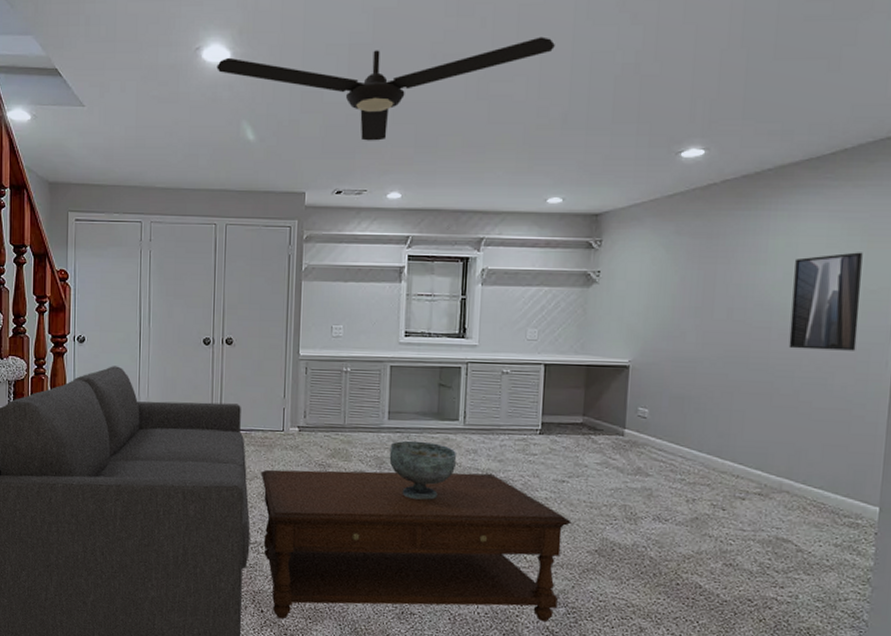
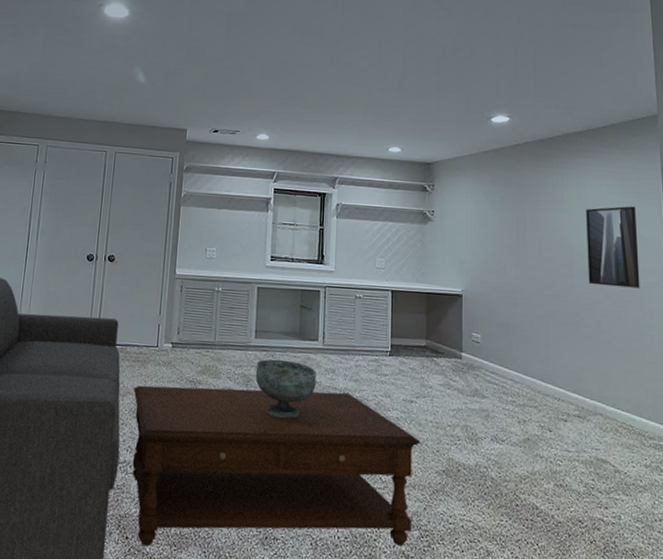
ceiling fan: present [217,36,555,141] -> none [116,14,390,91]

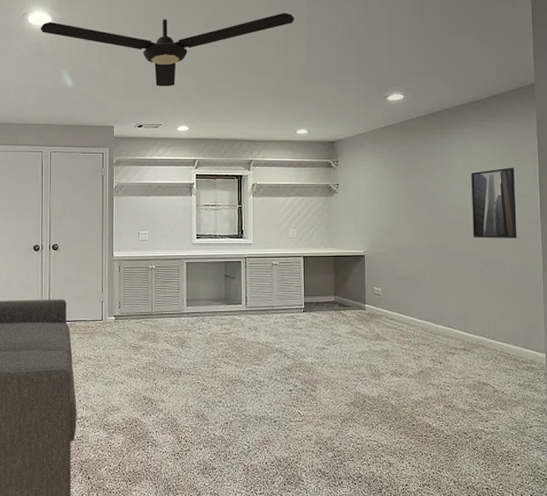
ceiling fan: none [116,14,390,91] -> present [40,12,294,87]
coffee table: present [132,385,421,547] -> none [84,345,332,484]
decorative bowl: present [255,359,317,419] -> none [189,322,242,371]

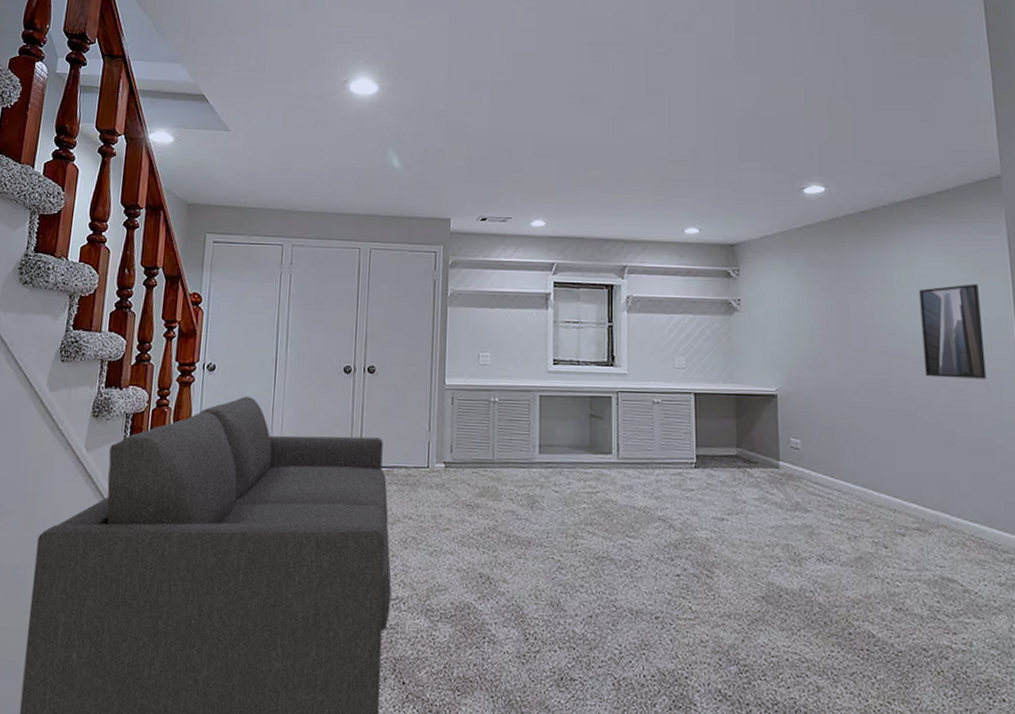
ceiling fan: present [40,12,294,87] -> none [364,82,681,171]

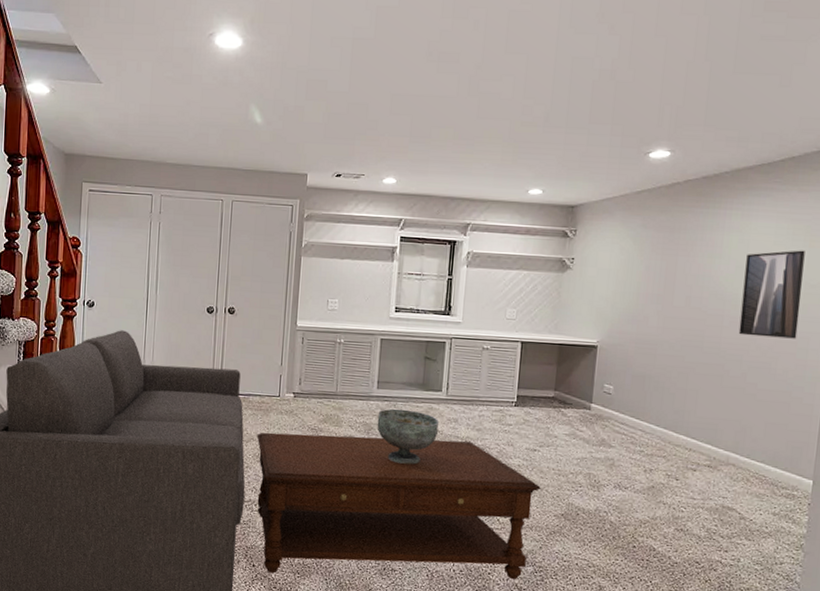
coffee table: none [403,511,735,692] -> present [257,432,541,579]
decorative bowl: none [541,476,612,543] -> present [377,408,440,465]

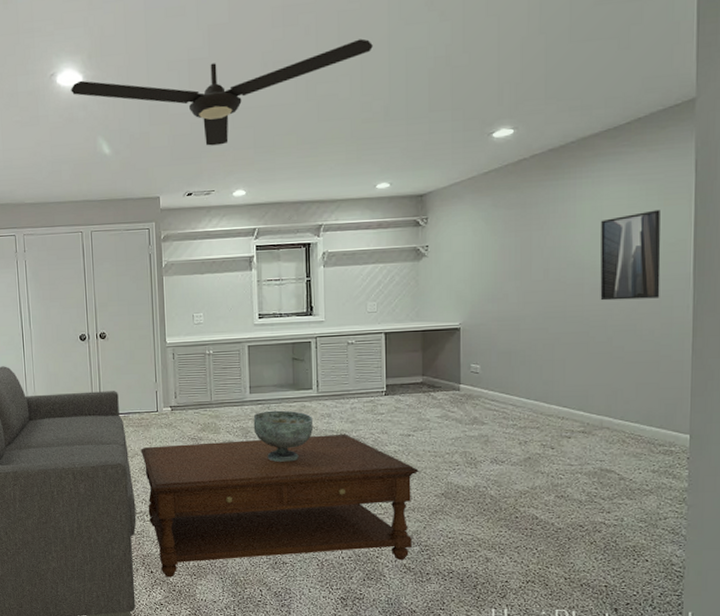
ceiling fan: none [228,41,540,129] -> present [71,38,373,146]

